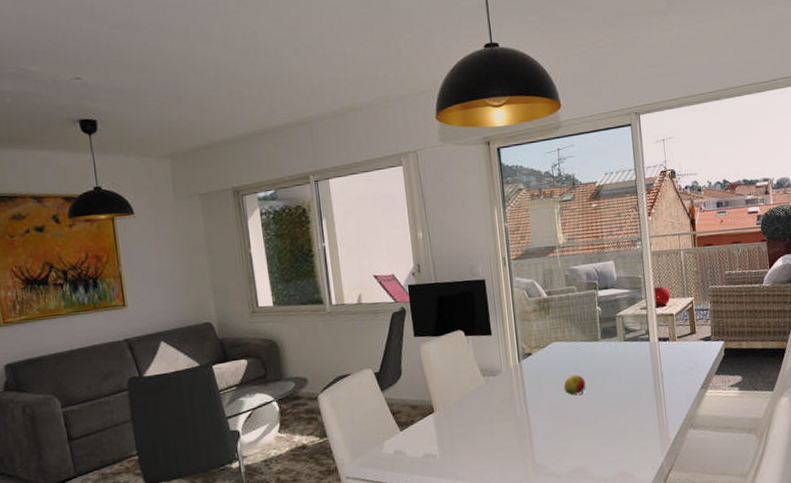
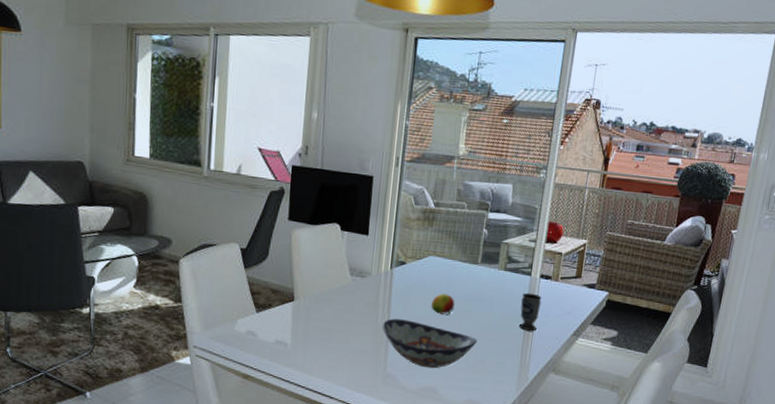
decorative bowl: none [522,407,615,450] -> present [382,318,478,369]
cup: none [646,357,667,393] -> present [518,292,542,331]

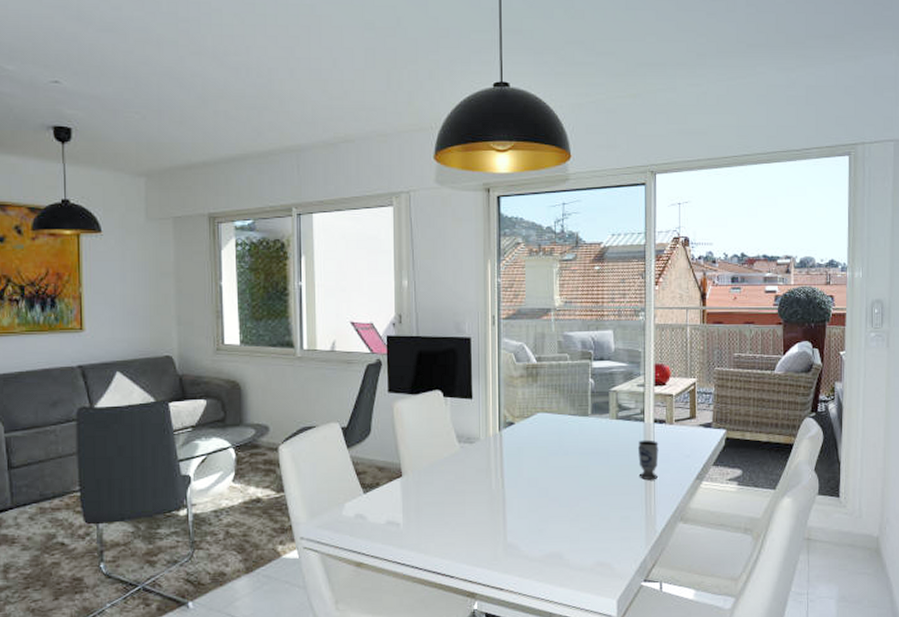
decorative bowl: present [382,318,478,369] -> none [497,483,598,533]
fruit: present [431,293,455,316] -> none [545,451,570,474]

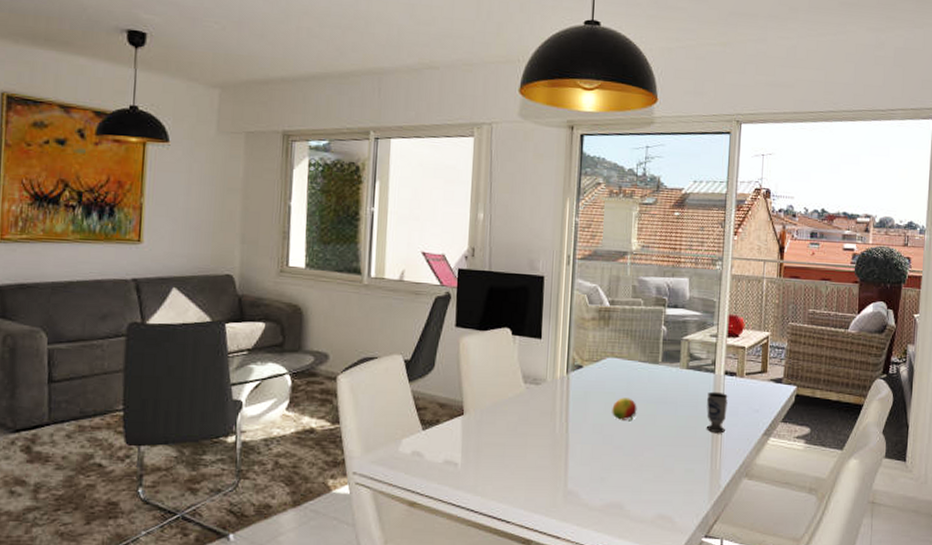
fruit: none [545,451,570,474] -> present [612,397,637,422]

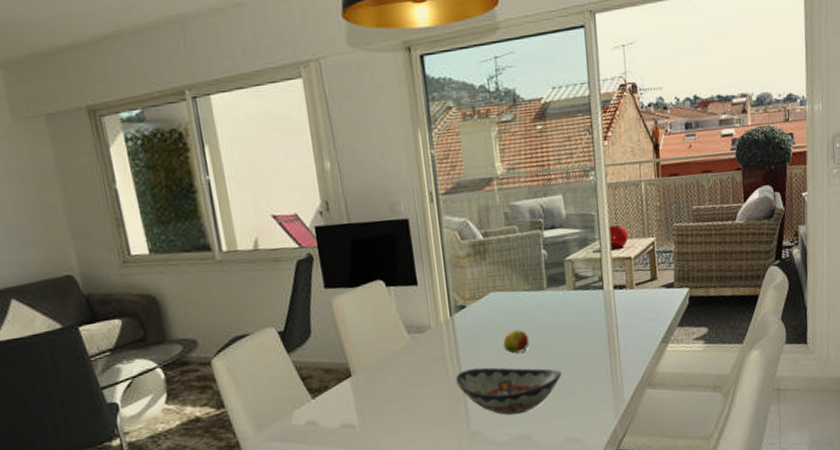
decorative bowl: none [560,428,664,482] -> present [454,367,562,415]
cup: present [706,391,728,432] -> none [599,307,622,349]

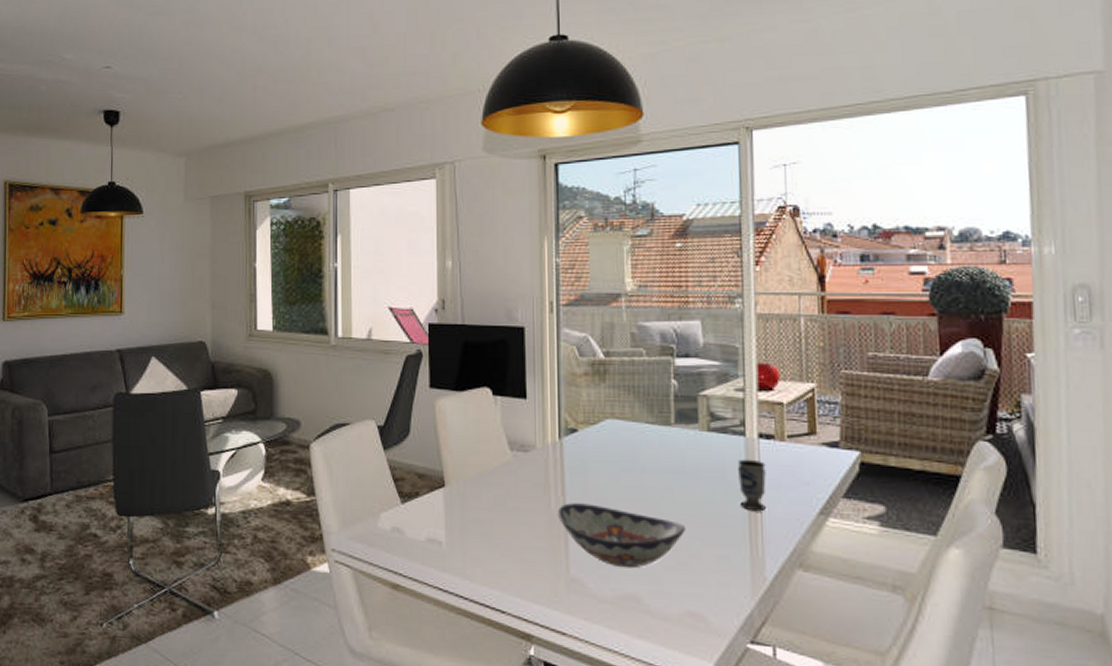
fruit: present [503,329,530,354] -> none [617,467,648,496]
cup: none [599,307,622,349] -> present [738,459,766,510]

